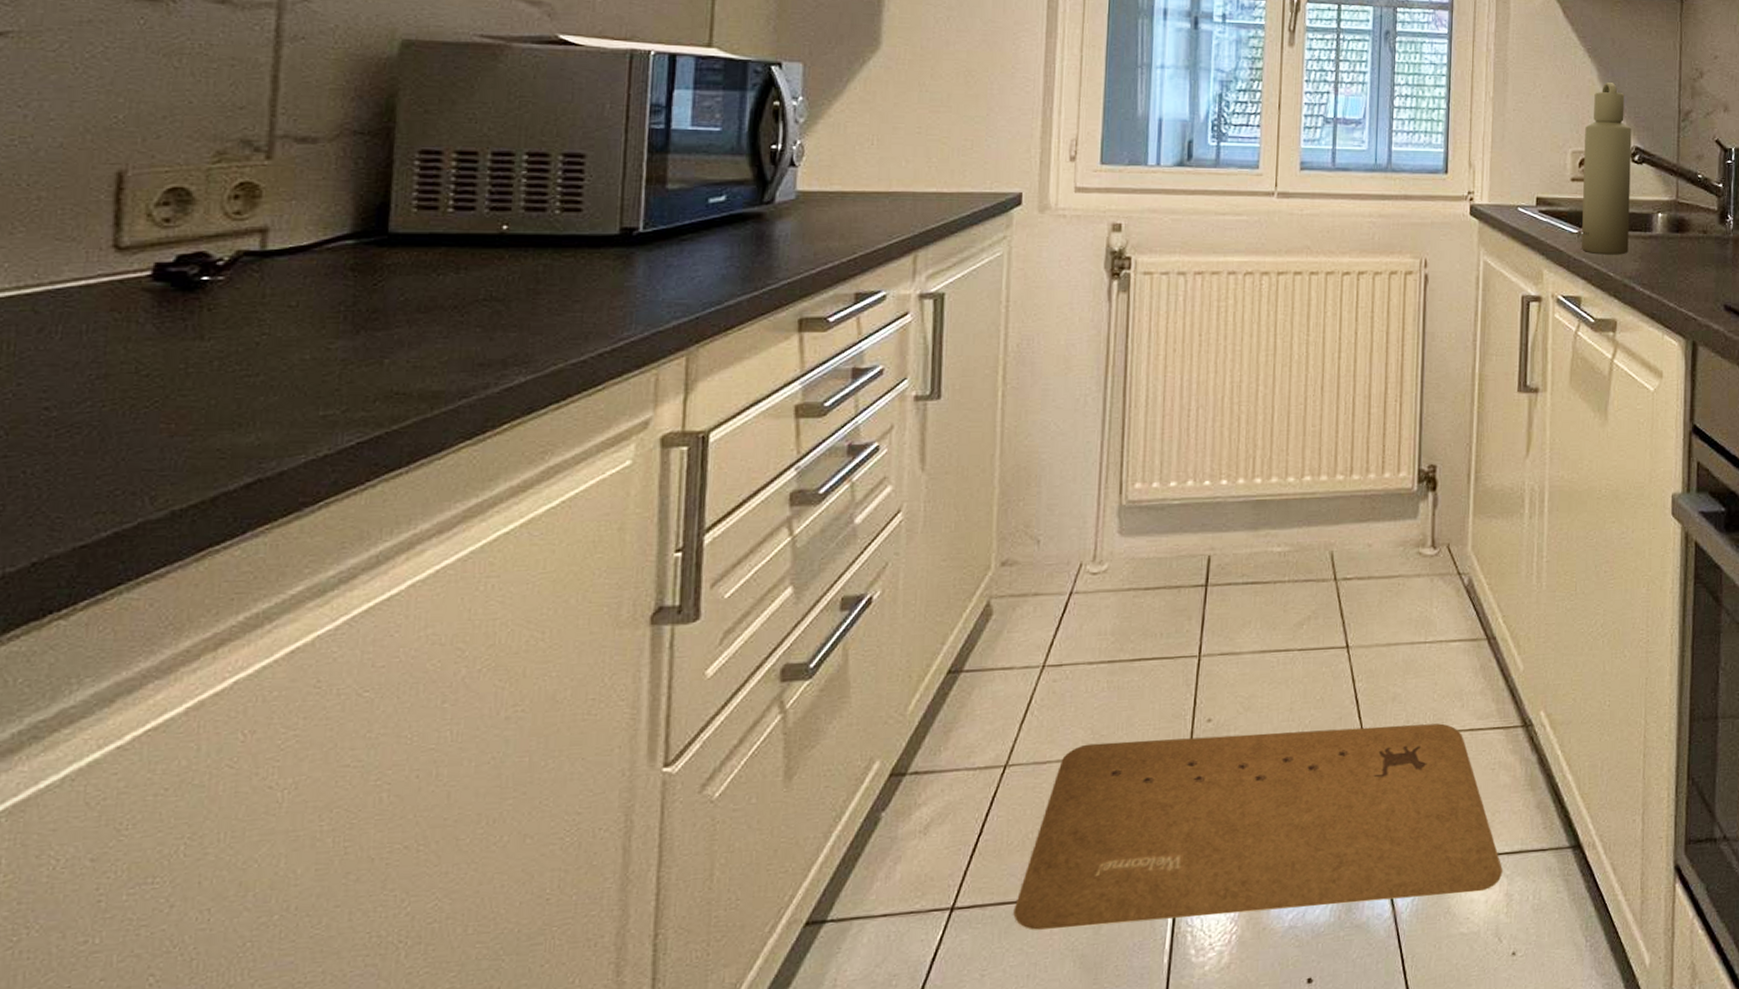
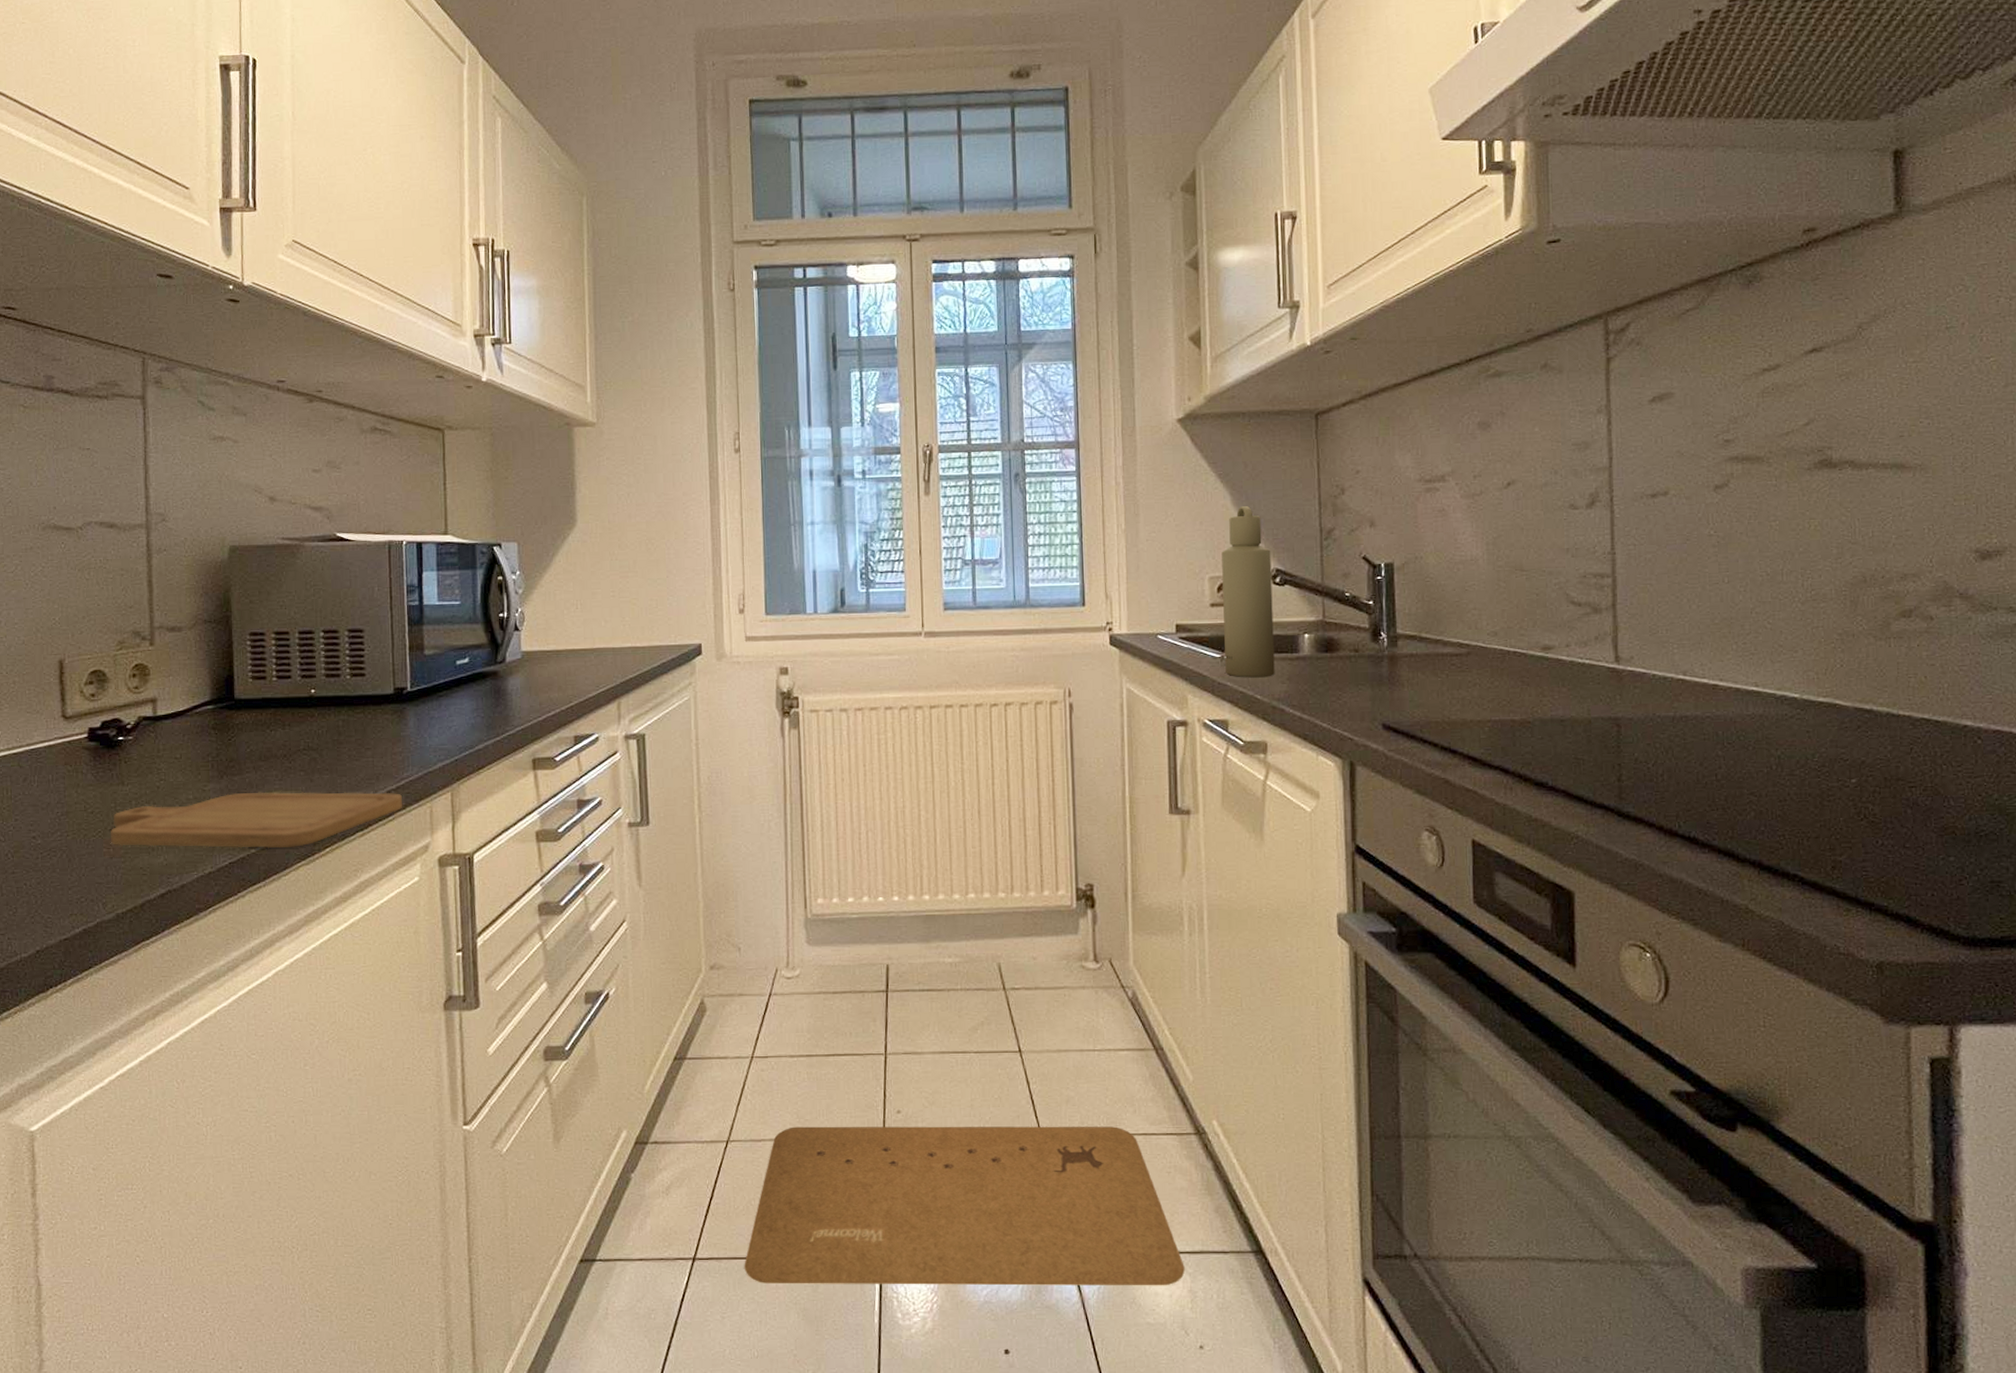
chopping board: none [172,352,619,425] -> present [110,792,403,849]

